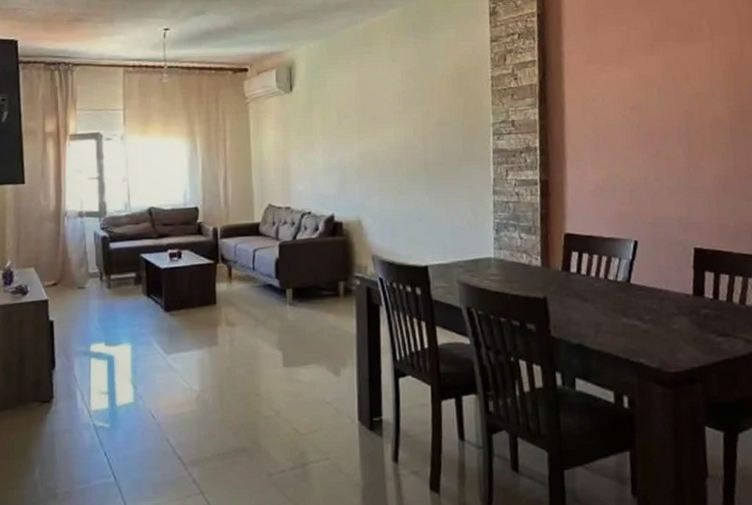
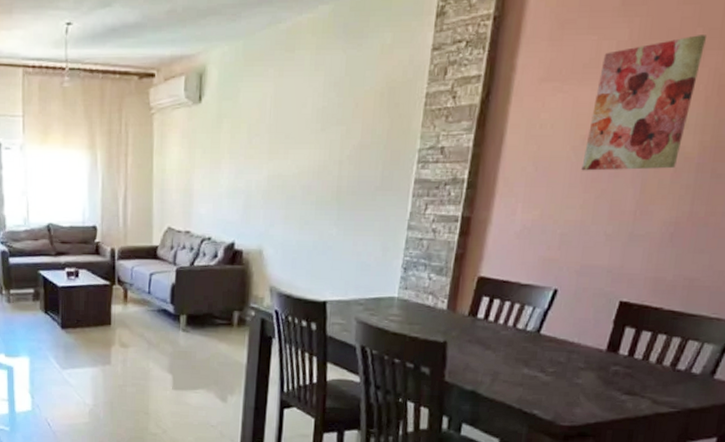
wall art: none [633,24,713,135] -> present [581,35,706,171]

